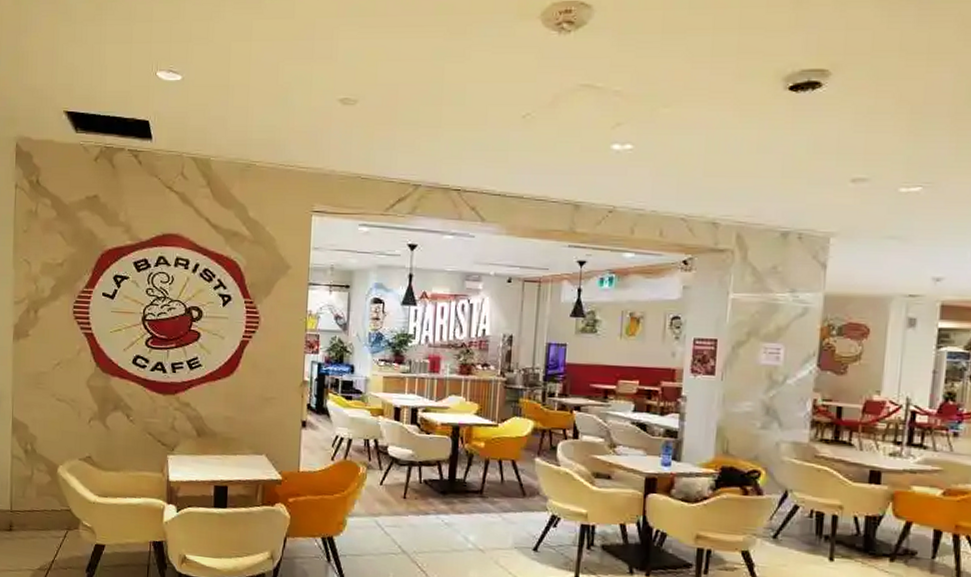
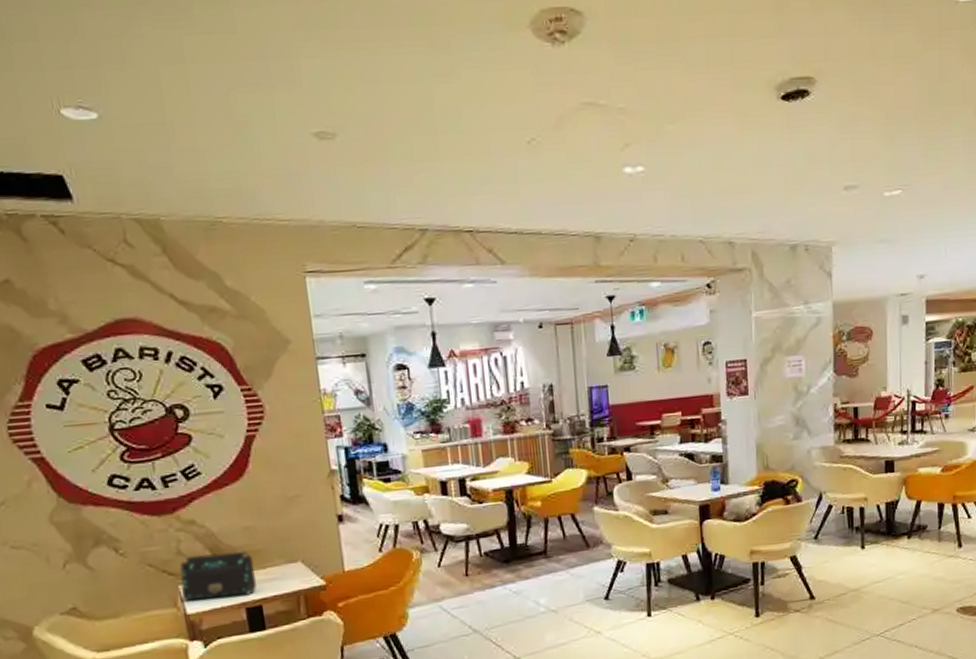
handbag: none [169,433,228,474] -> present [180,550,257,601]

